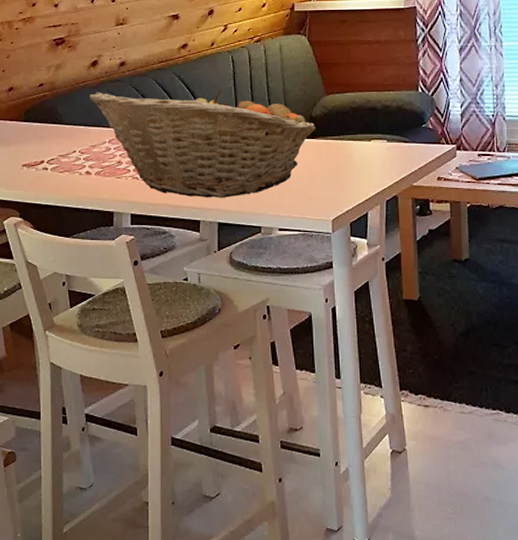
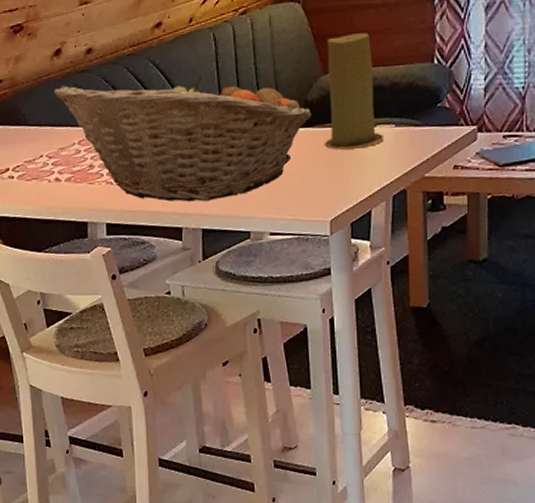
candle: none [326,63,378,159] -> present [324,33,384,150]

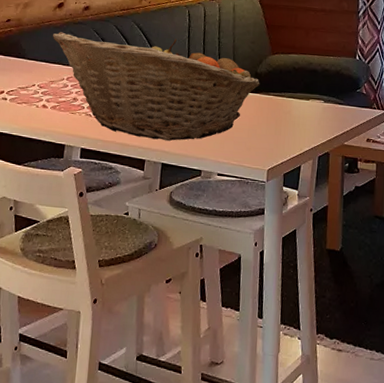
candle: present [324,33,384,150] -> none [267,27,315,116]

